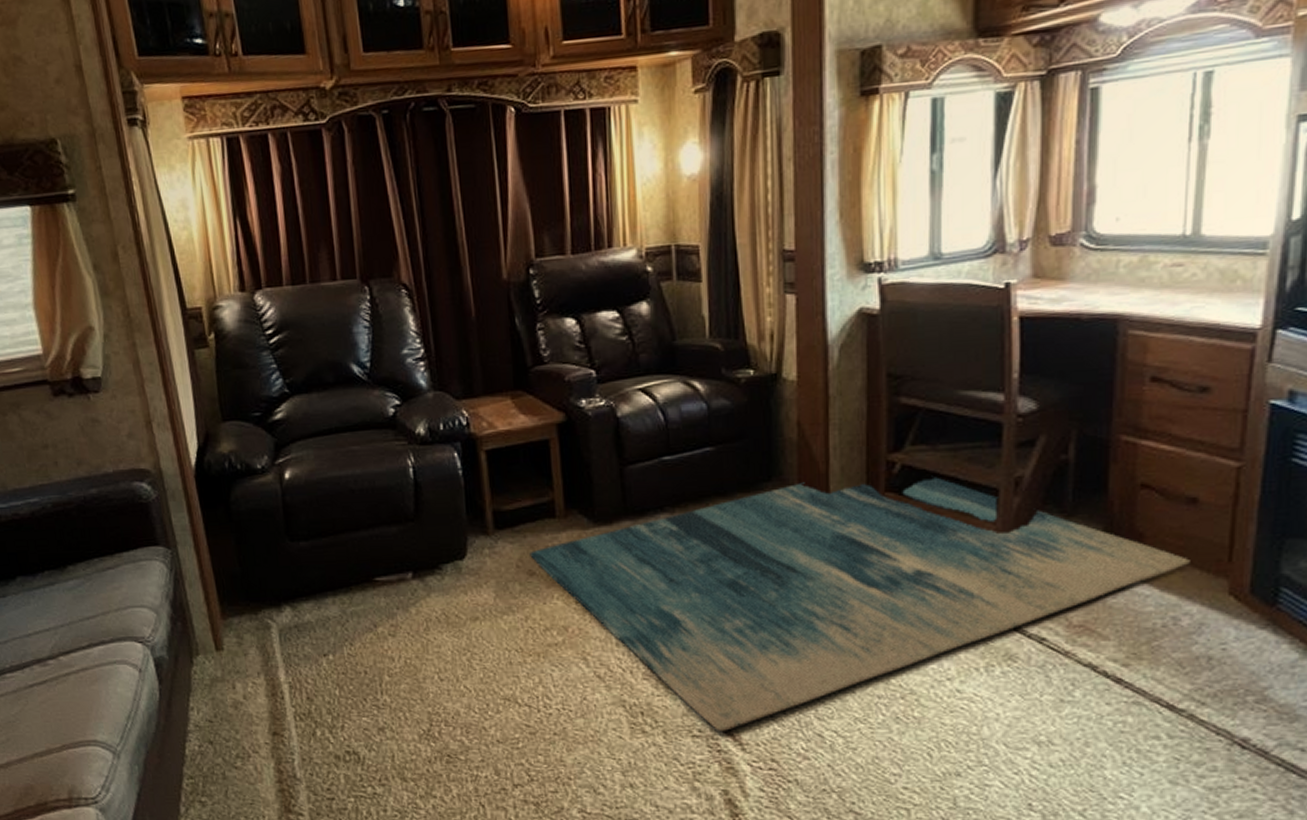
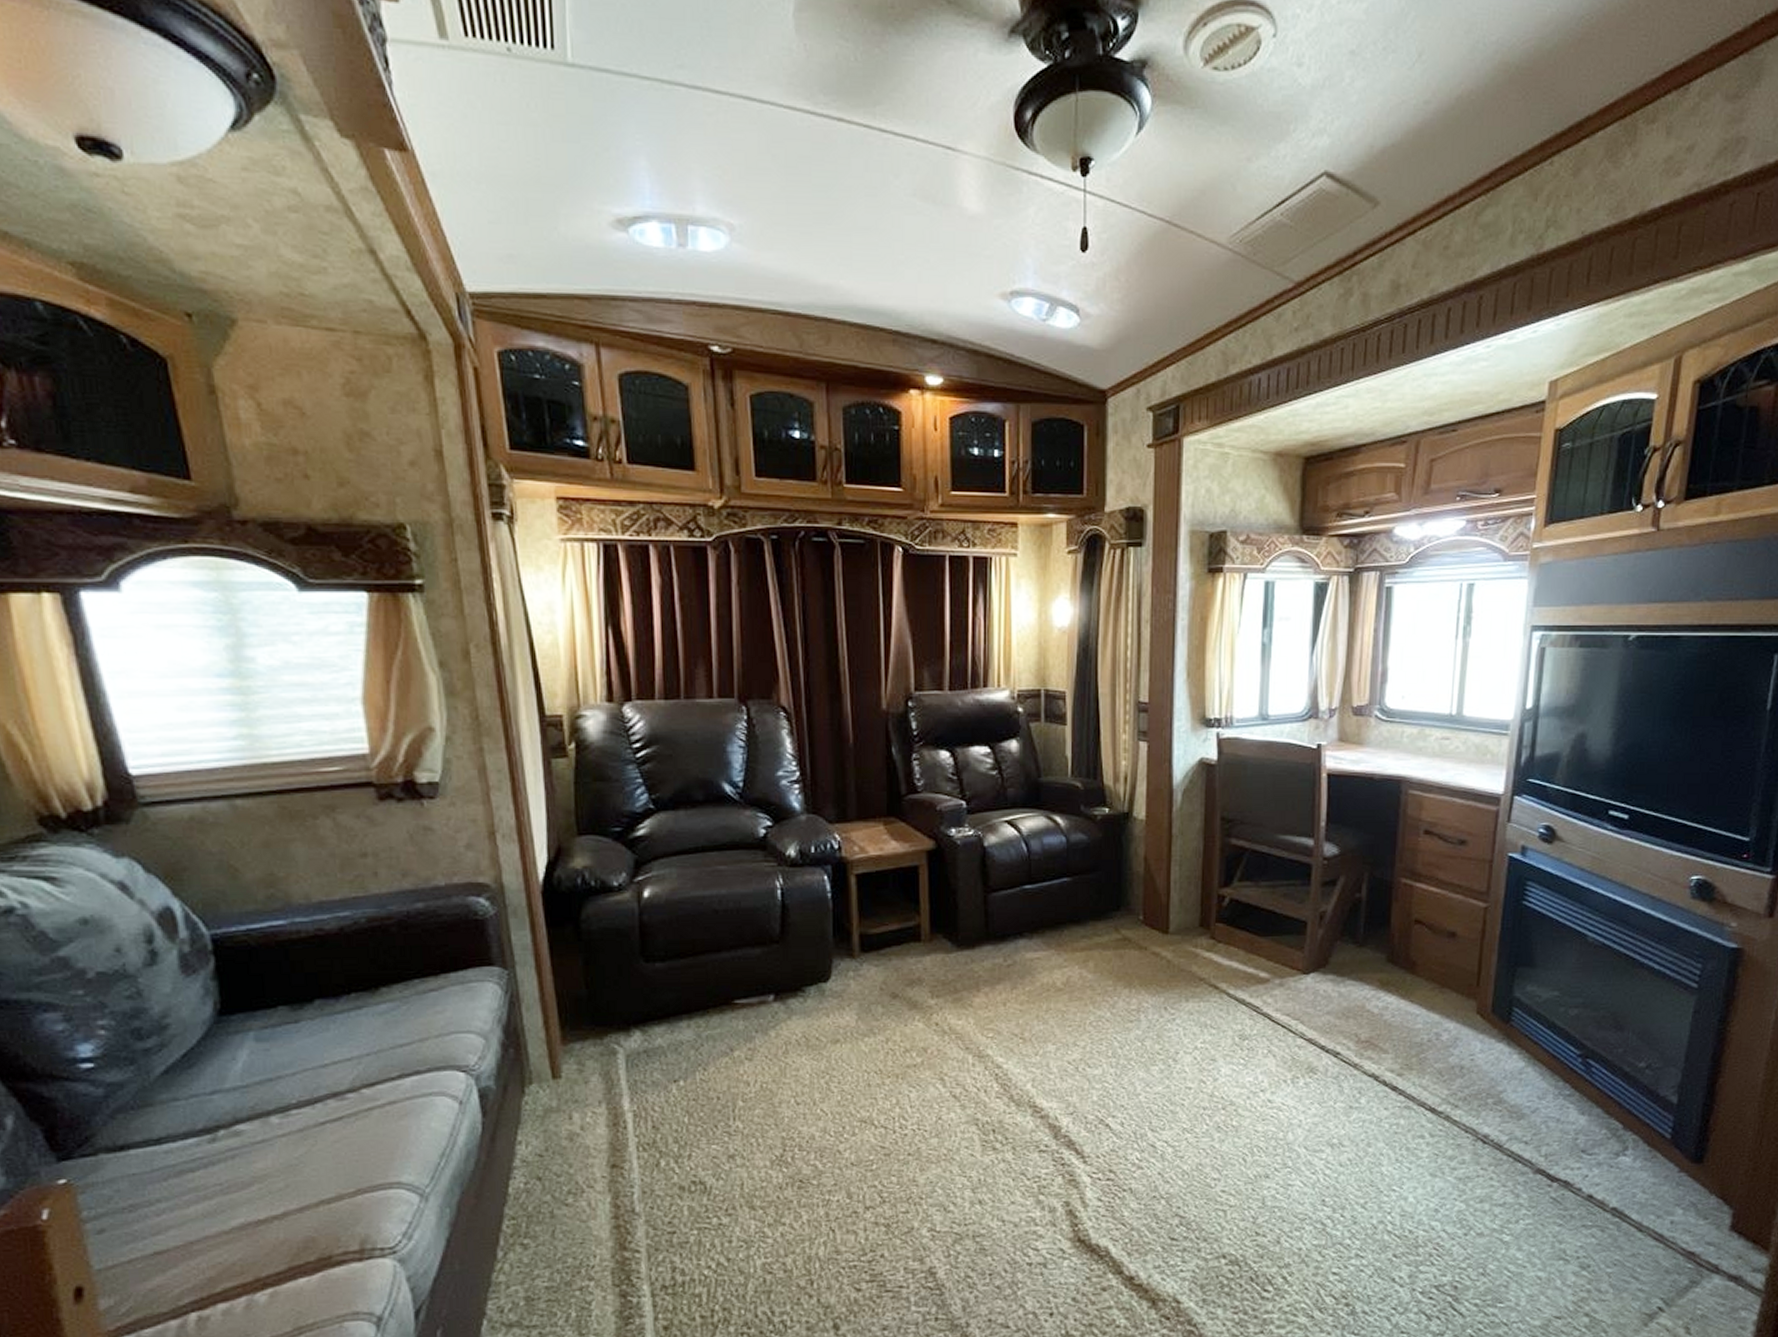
rug: present [529,475,1190,732] -> none [894,909,1450,1147]

